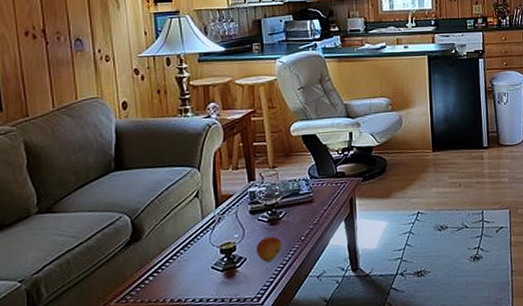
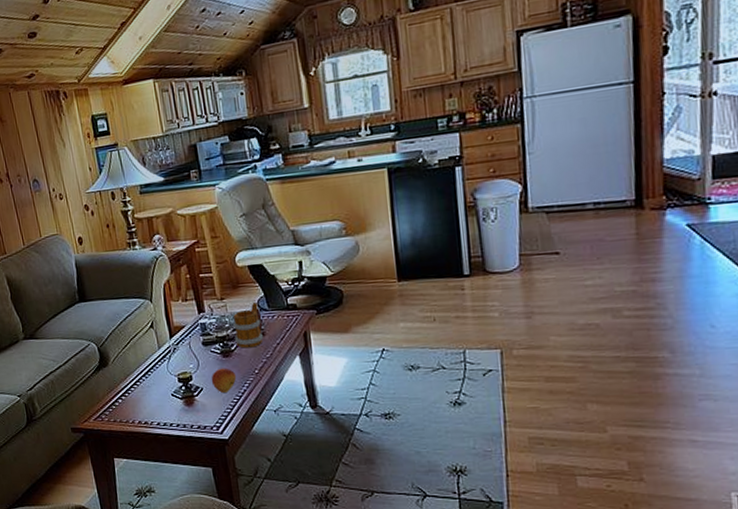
mug: none [283,170,312,216] -> present [233,301,263,349]

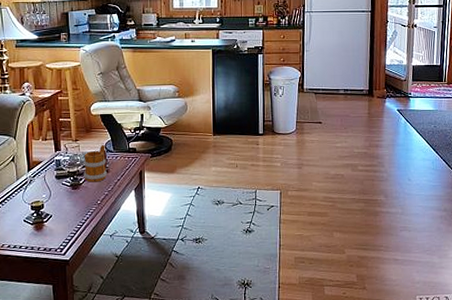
fruit: present [211,368,237,393] -> none [60,198,82,219]

